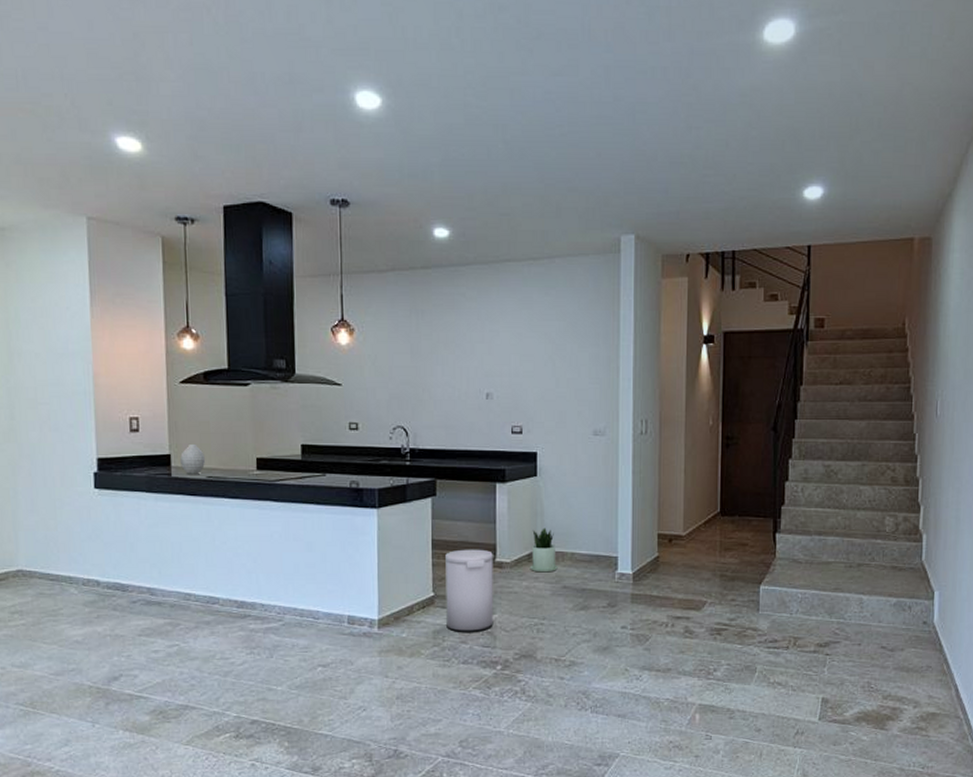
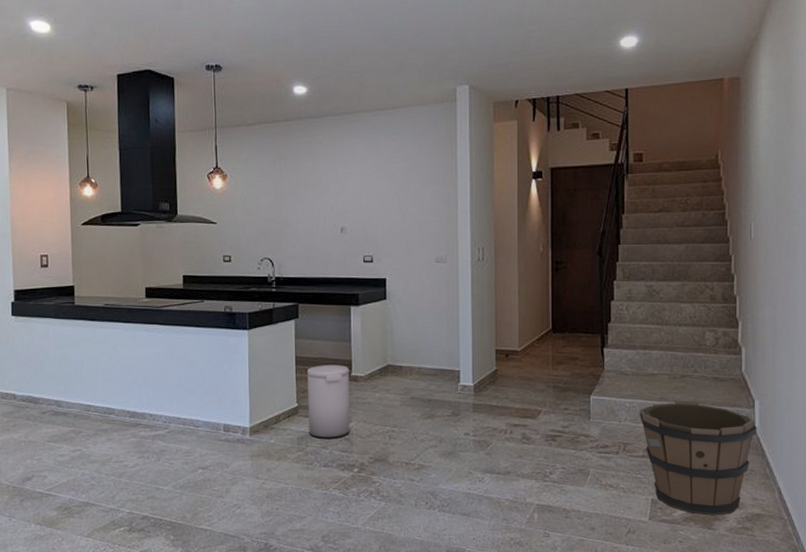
vase: present [180,443,206,475] -> none [82,276,103,303]
planter: present [530,527,558,573] -> none [381,345,407,385]
wooden bucket: none [812,591,936,715] -> present [640,400,757,516]

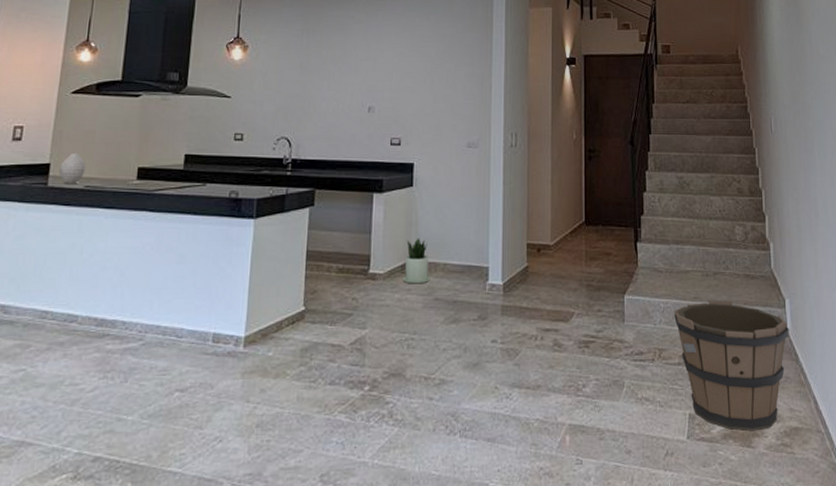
vase: none [82,276,103,303] -> present [59,152,86,184]
pedal bin: present [307,365,350,440] -> none [315,260,367,351]
planter: none [381,345,407,385] -> present [402,238,430,284]

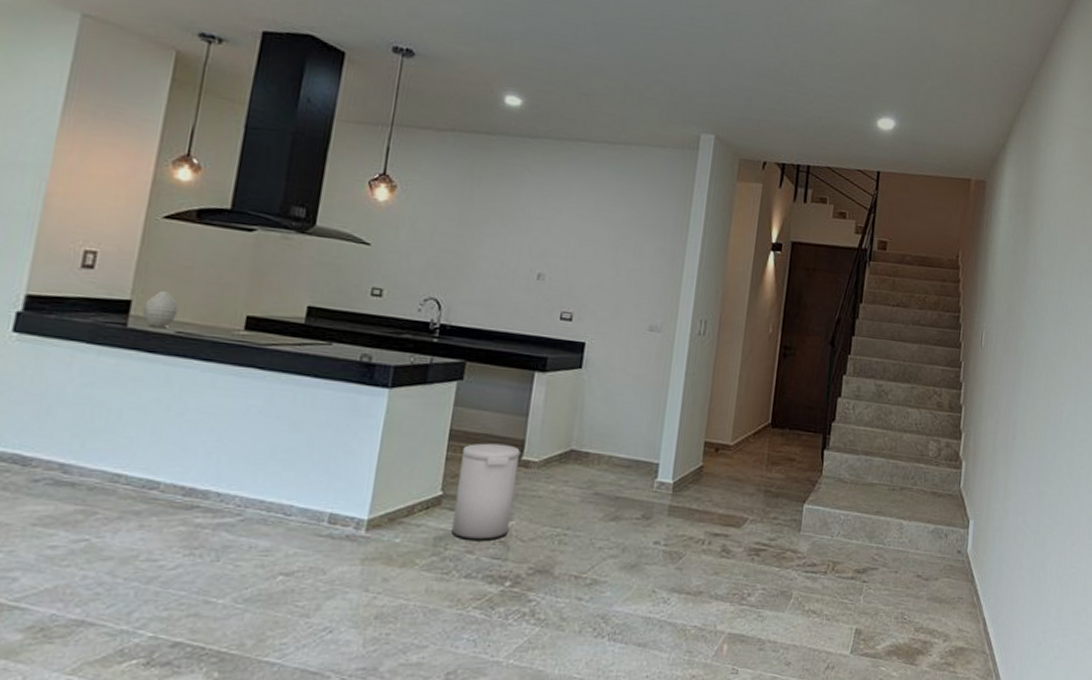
pedal bin: none [315,260,367,351] -> present [451,443,520,542]
planter: present [402,238,430,284] -> none [560,425,592,476]
wooden bucket: present [674,300,789,432] -> none [853,515,969,649]

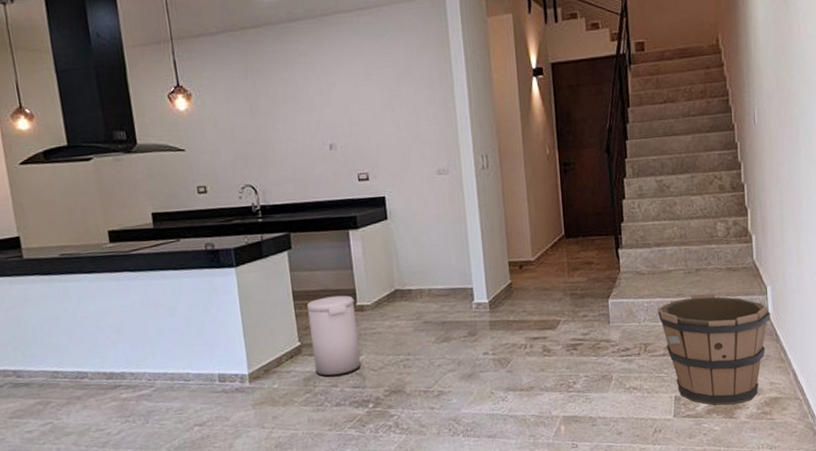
vase: present [142,290,179,328] -> none [30,223,57,255]
wooden bucket: none [853,515,969,649] -> present [658,293,770,406]

